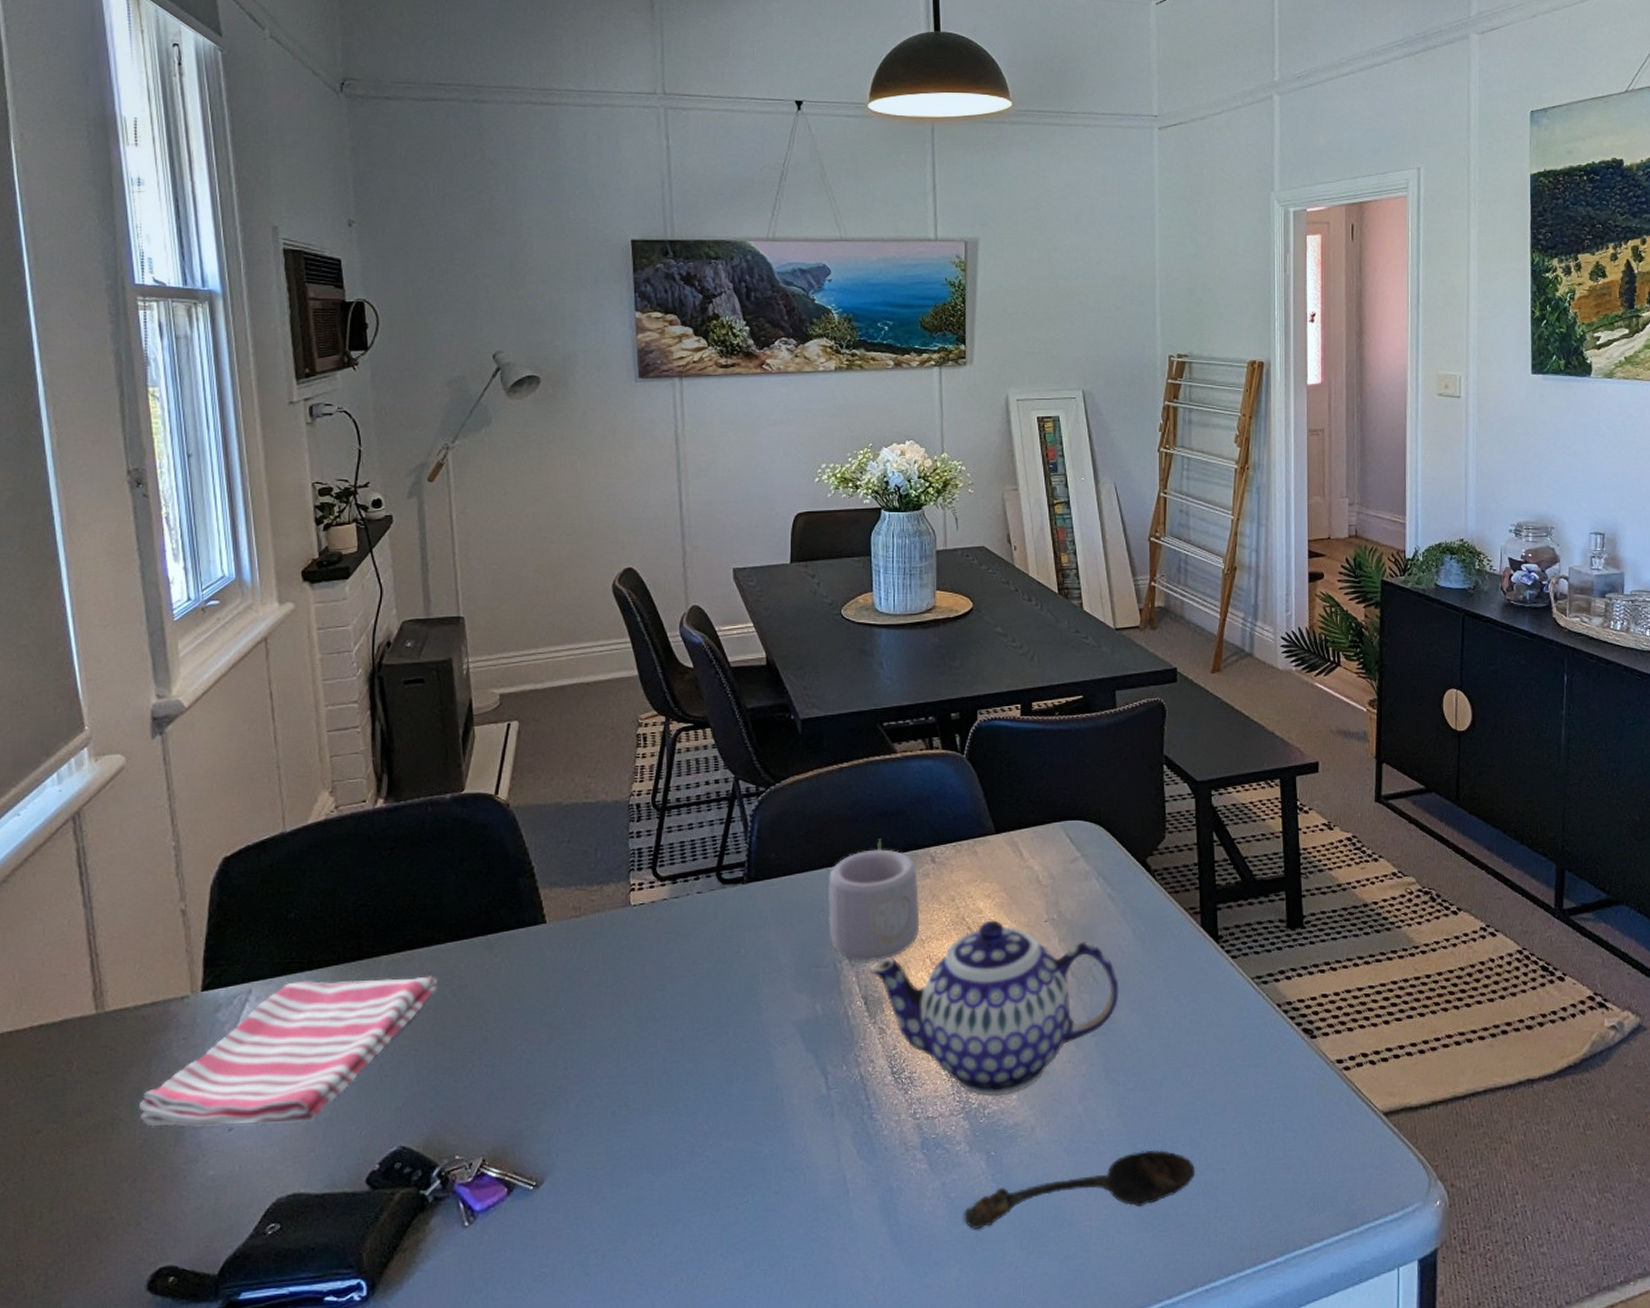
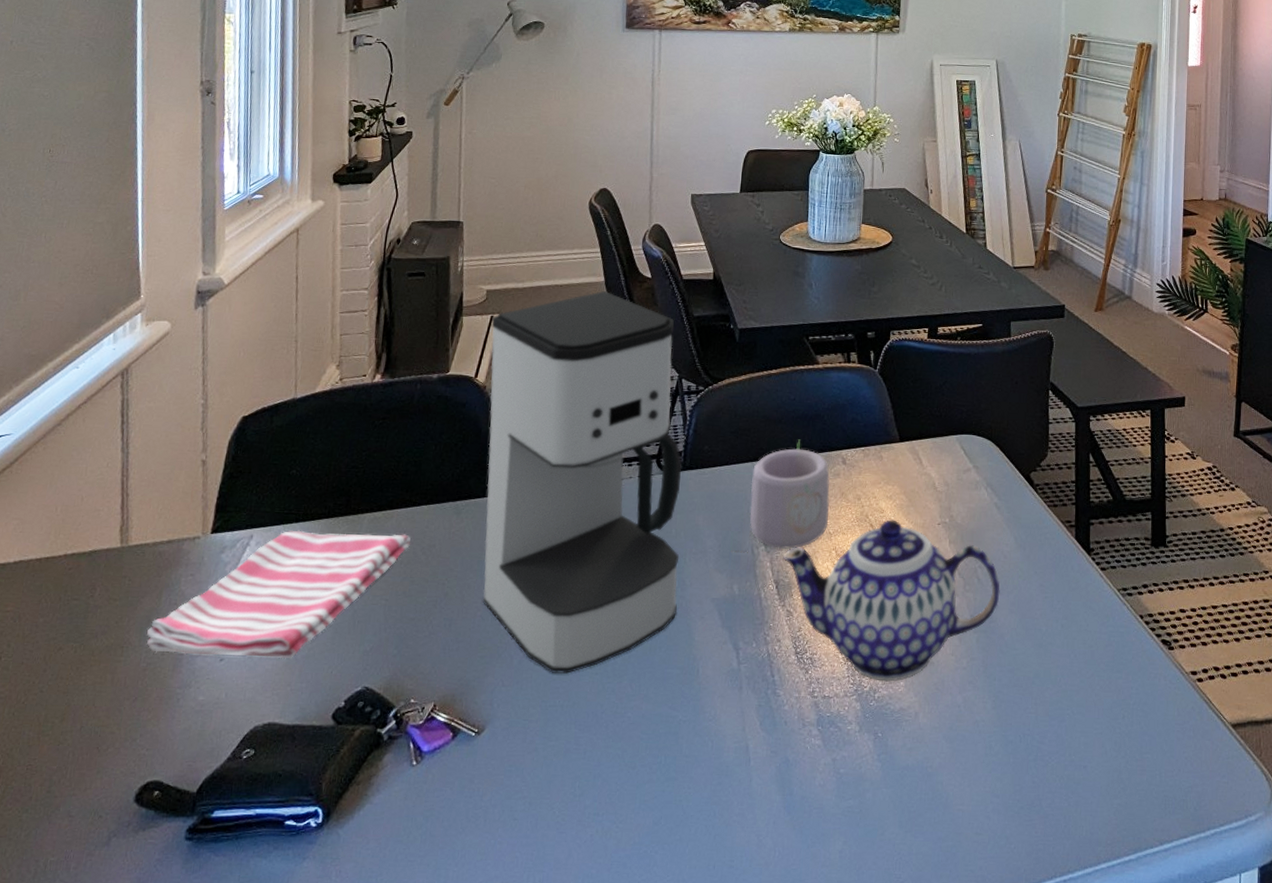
coffee maker: none [509,687,754,1115] -> present [482,291,683,674]
spoon: present [963,1150,1195,1229] -> none [849,743,1059,805]

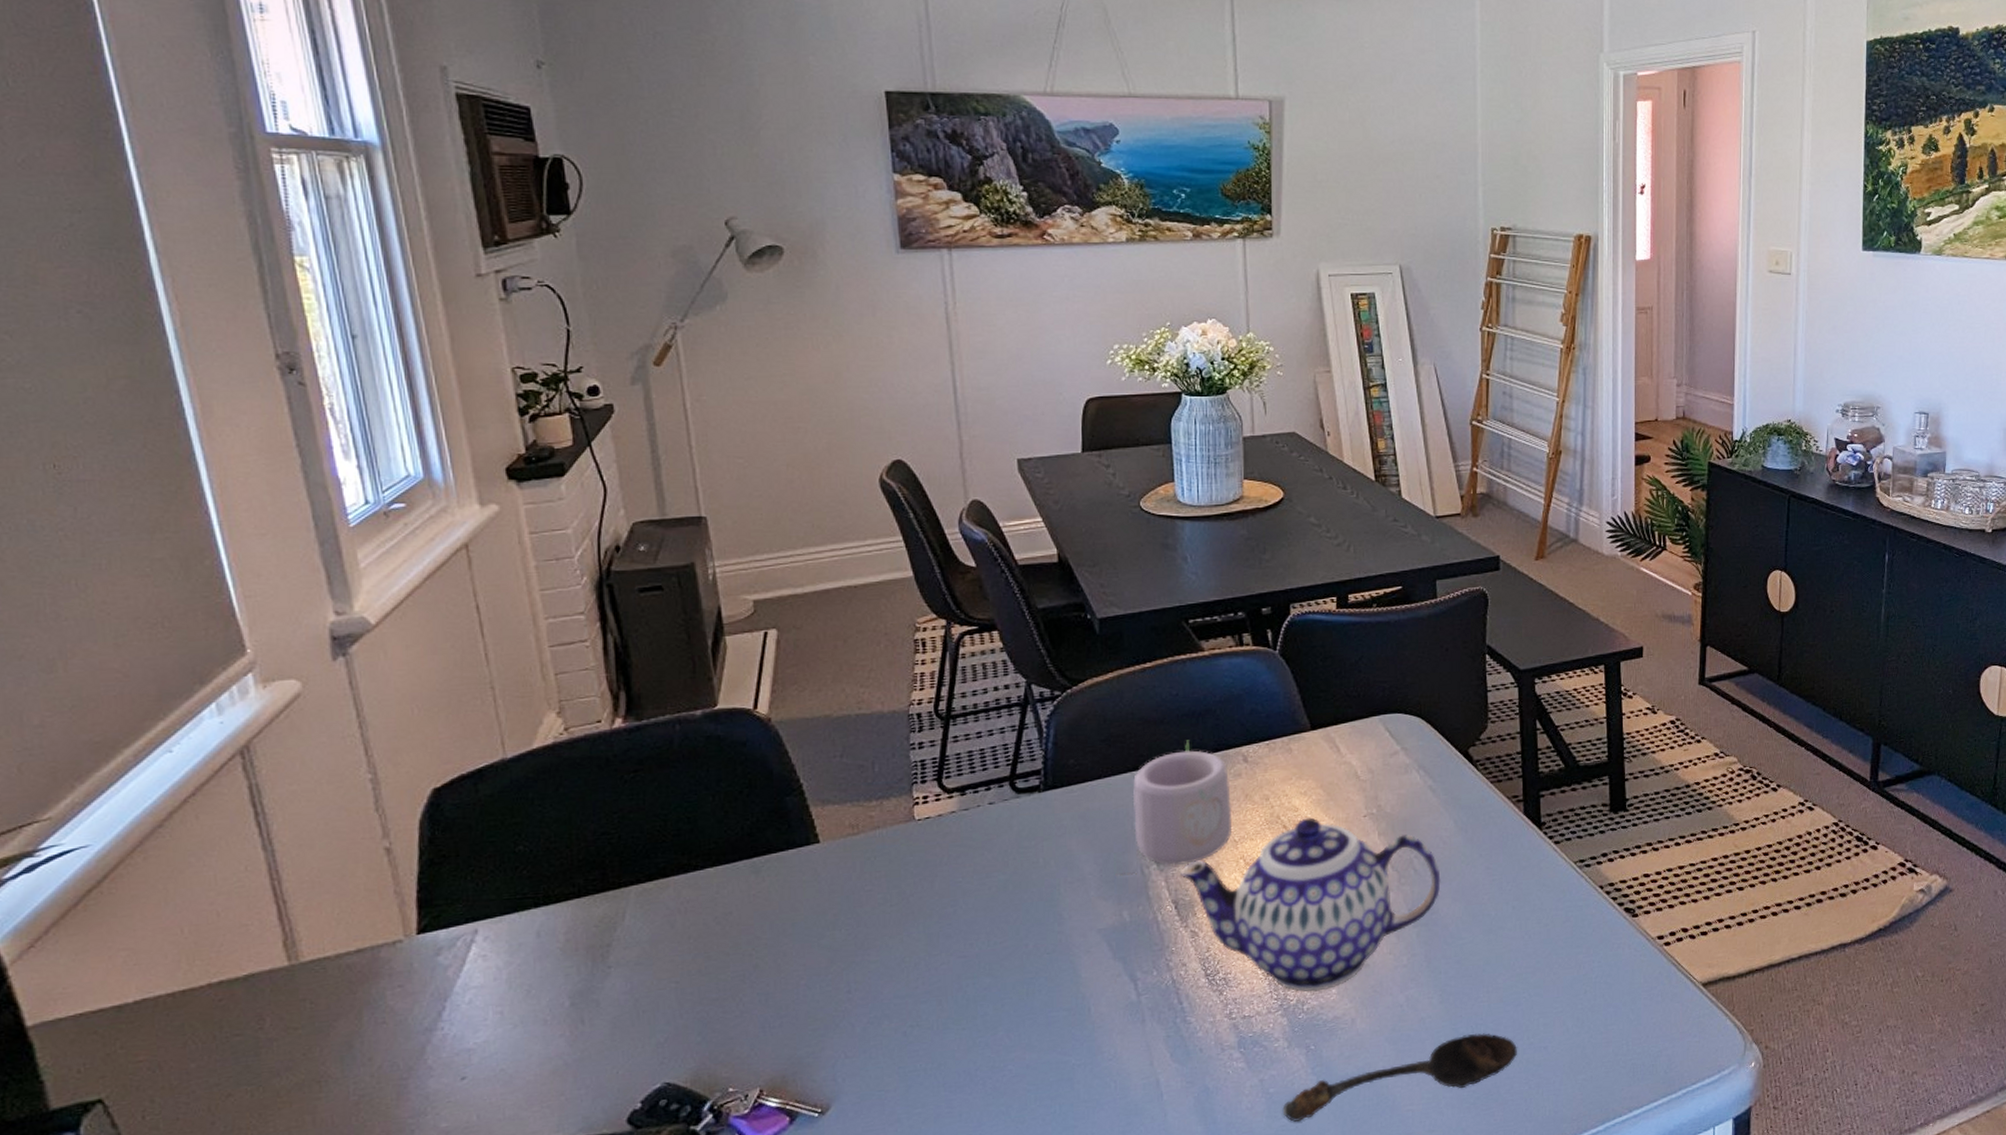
dish towel: present [146,530,411,659] -> none [351,904,699,1081]
coffee maker: present [482,291,683,674] -> none [766,588,1057,1036]
spoon: none [849,743,1059,805] -> present [1282,1033,1517,1122]

